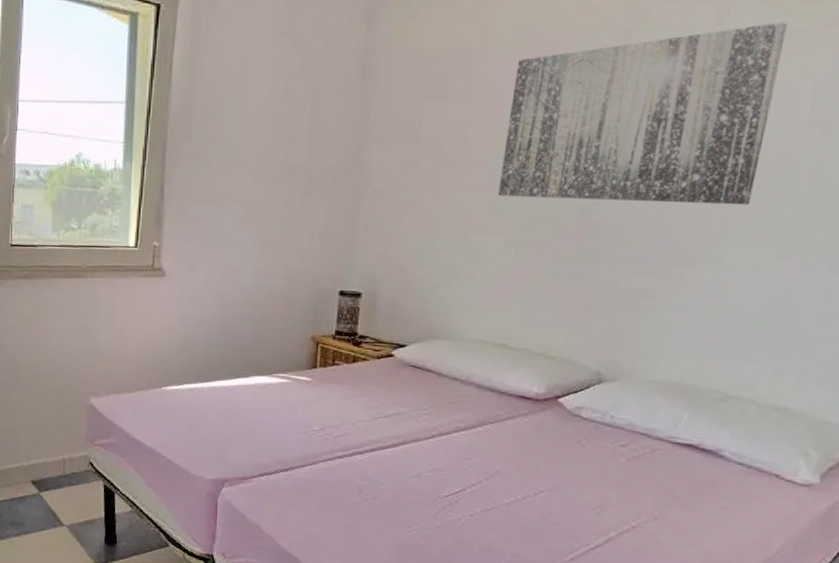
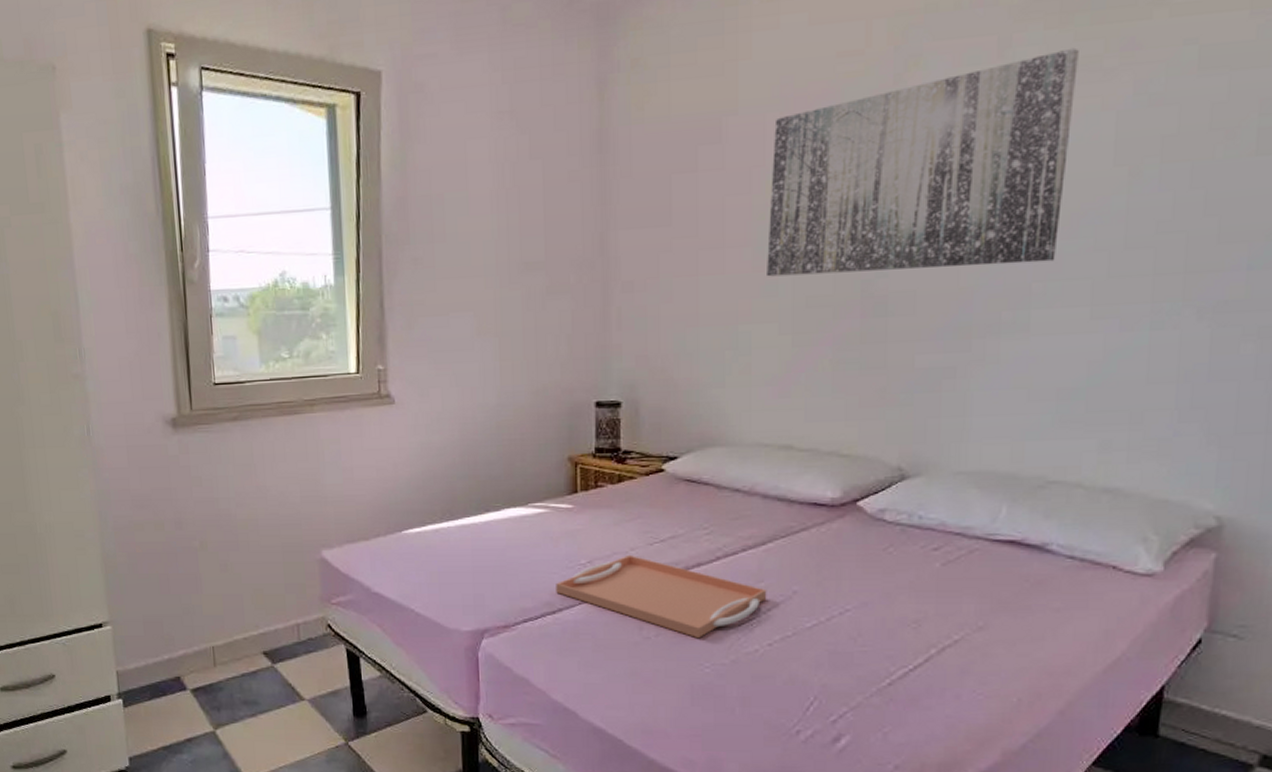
serving tray: none [290,426,473,505] -> present [556,554,767,639]

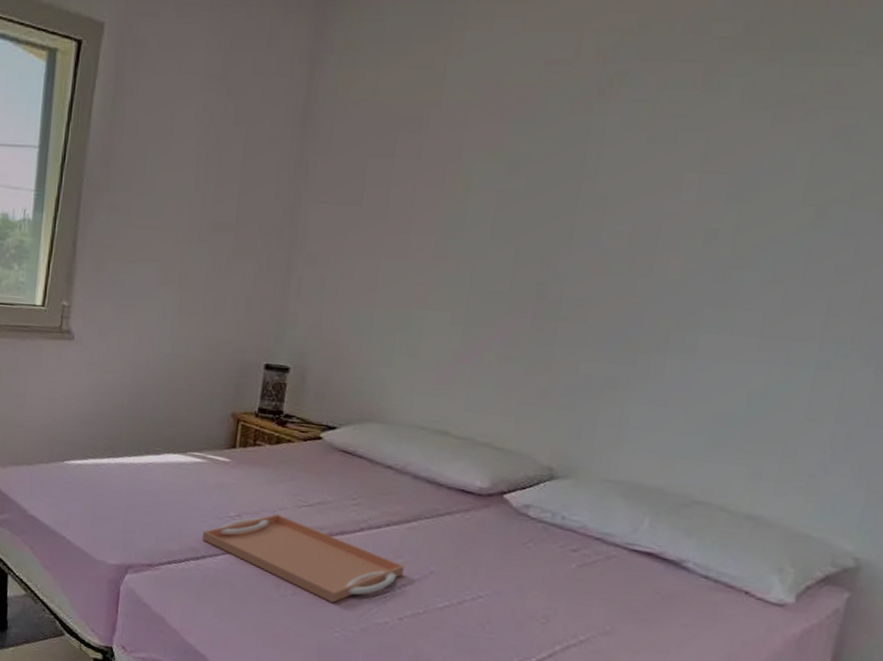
wall art: present [767,47,1079,277] -> none [447,84,784,289]

